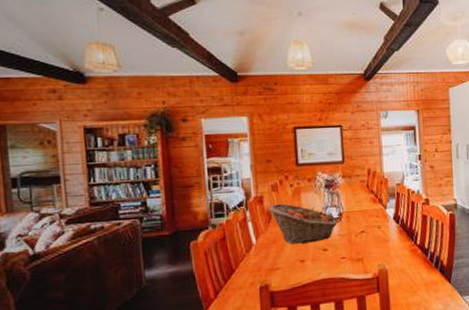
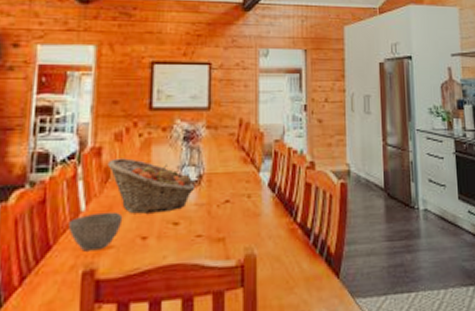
bowl: none [245,243,285,273] -> present [69,211,123,252]

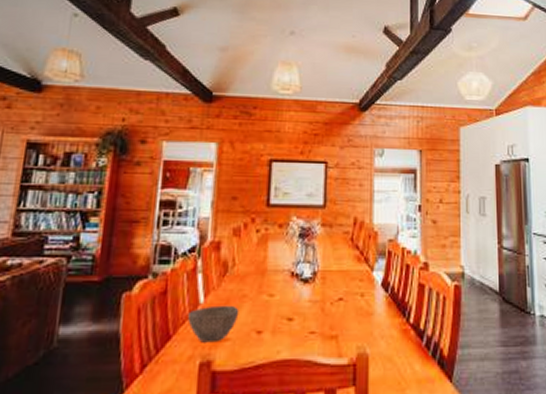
fruit basket: present [107,158,196,214] -> none [225,253,310,308]

